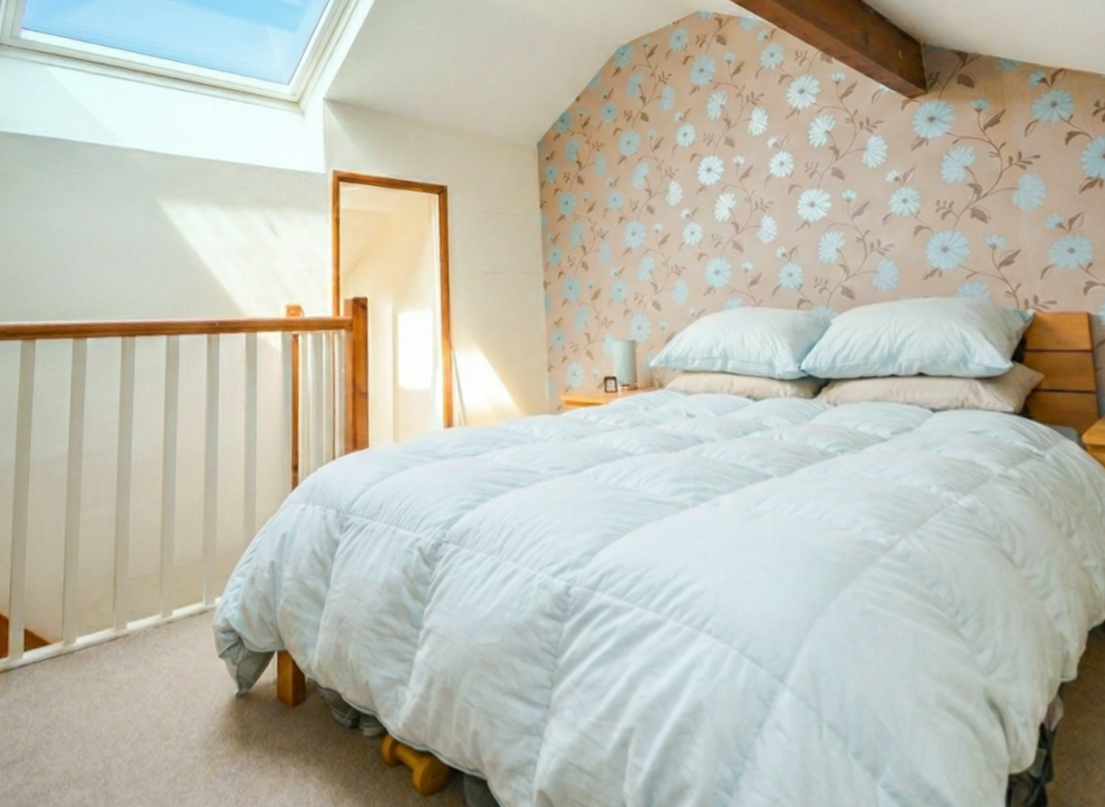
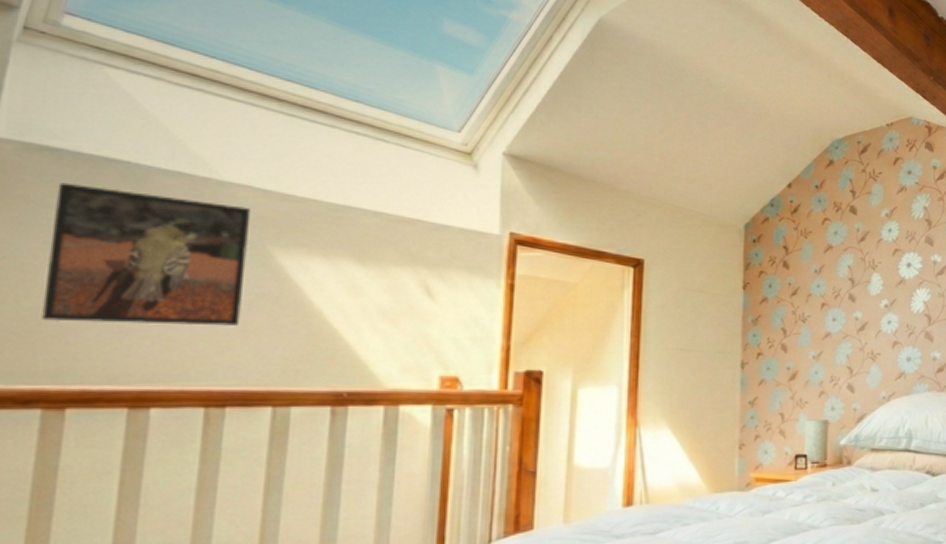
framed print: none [18,160,144,270] -> present [41,182,251,326]

